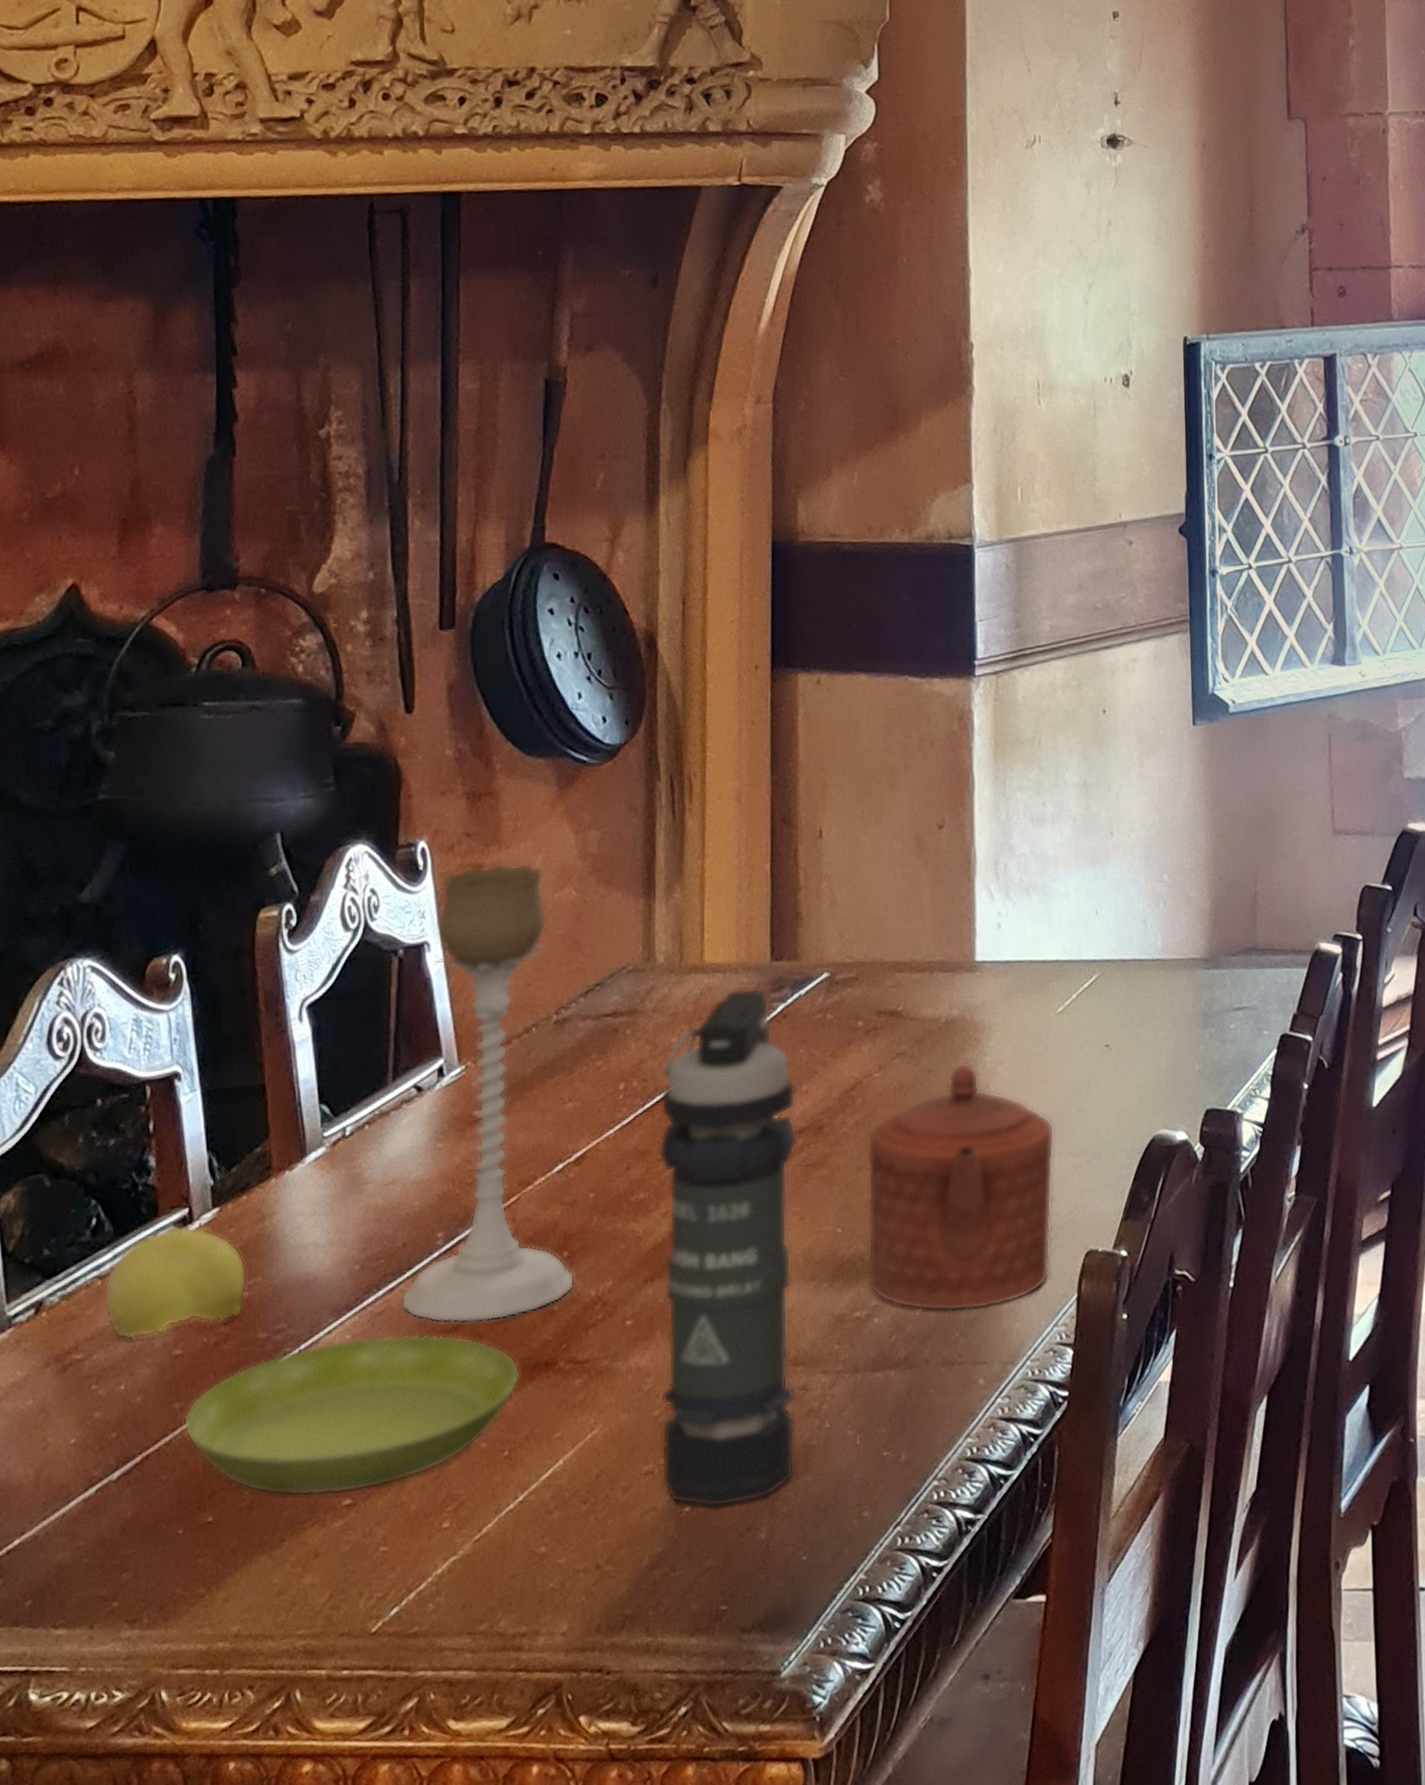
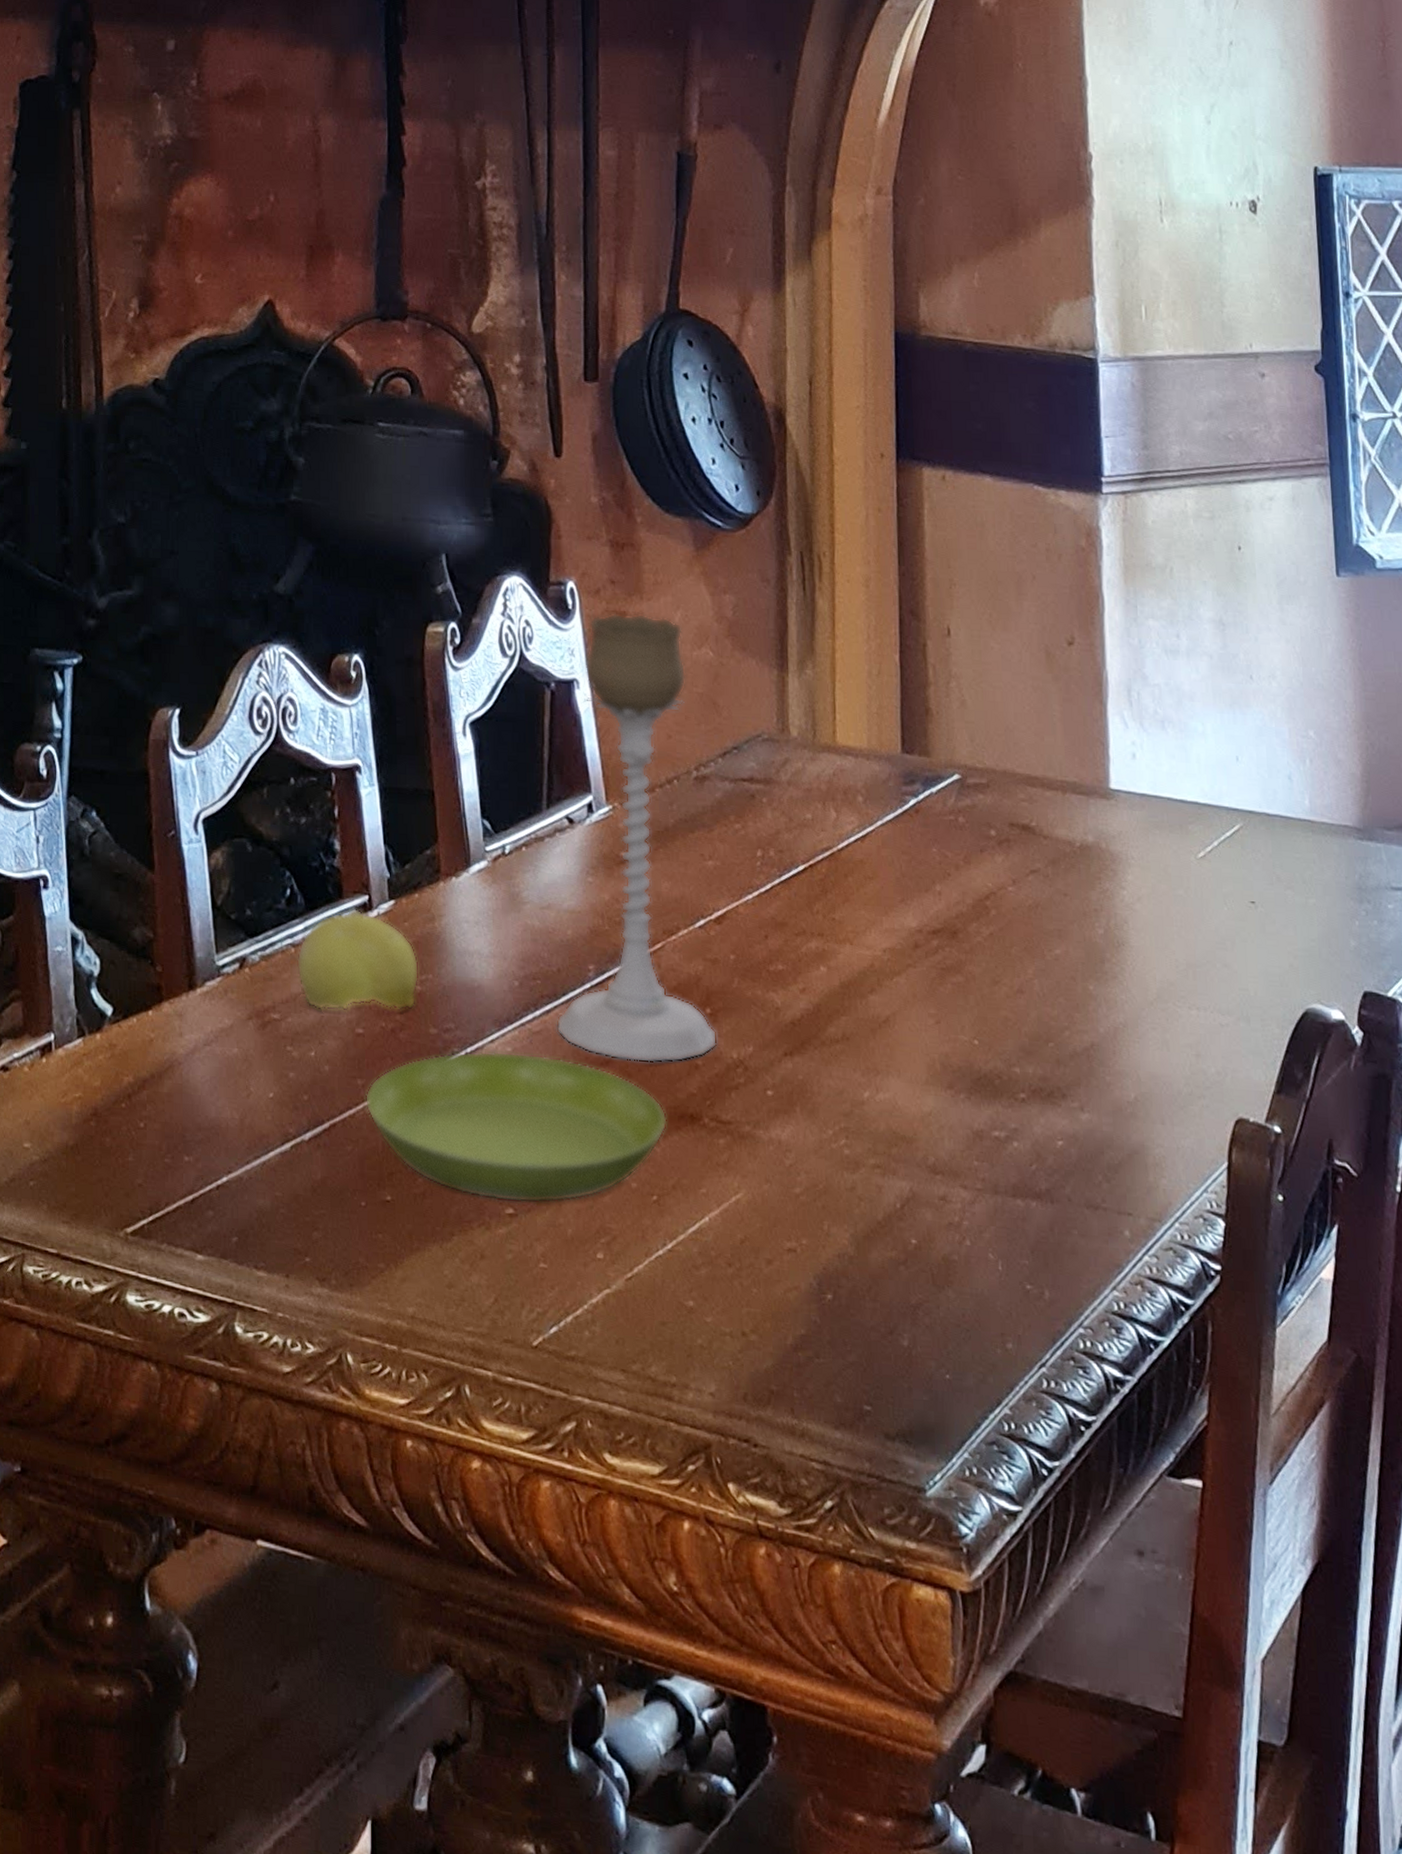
smoke grenade: present [659,987,798,1508] -> none [796,775,936,1304]
teapot: present [867,1062,1055,1312] -> none [1003,892,1199,1157]

